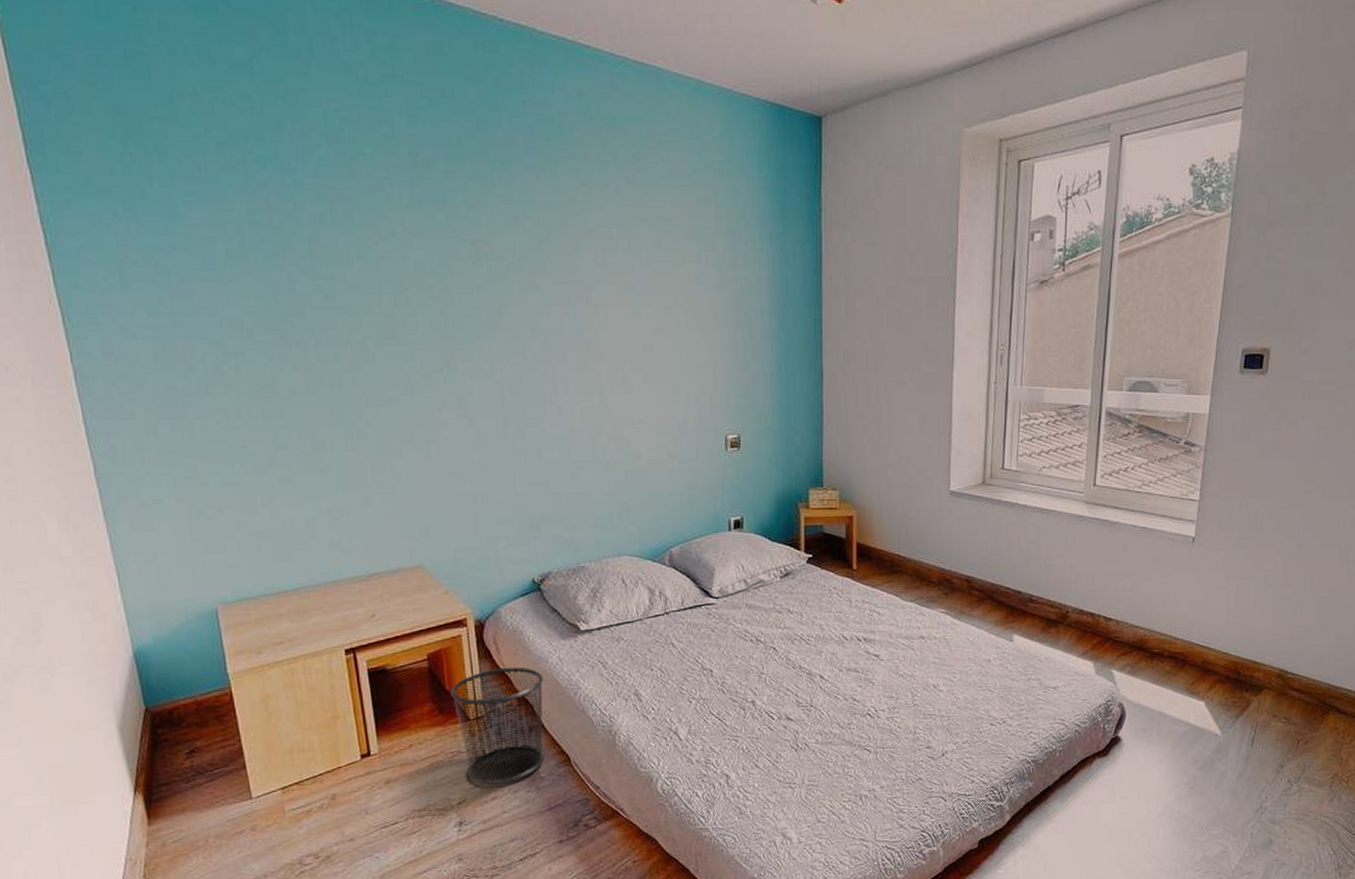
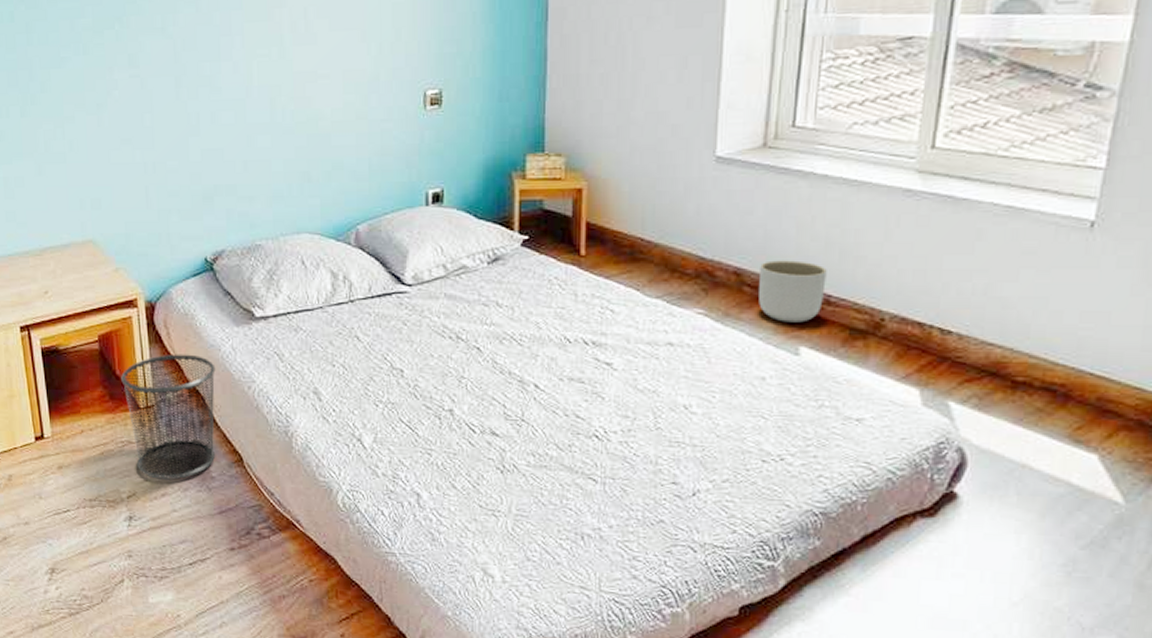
planter: none [984,569,1029,617] -> present [759,260,827,323]

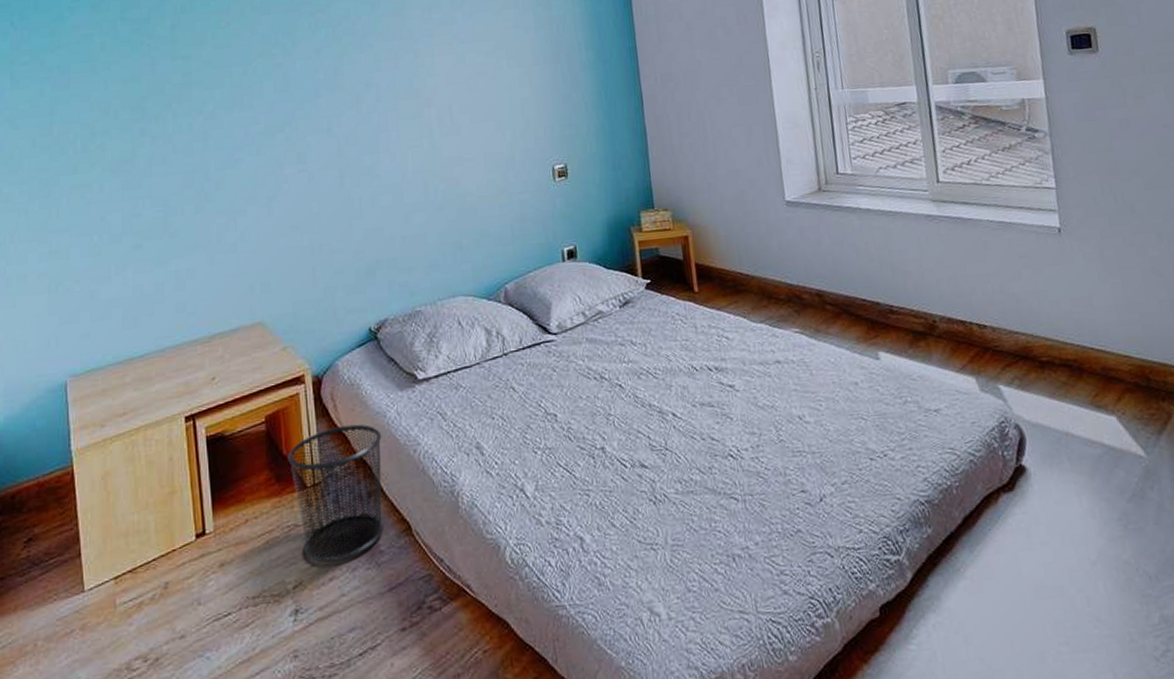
planter: present [759,260,827,323] -> none [835,279,888,333]

